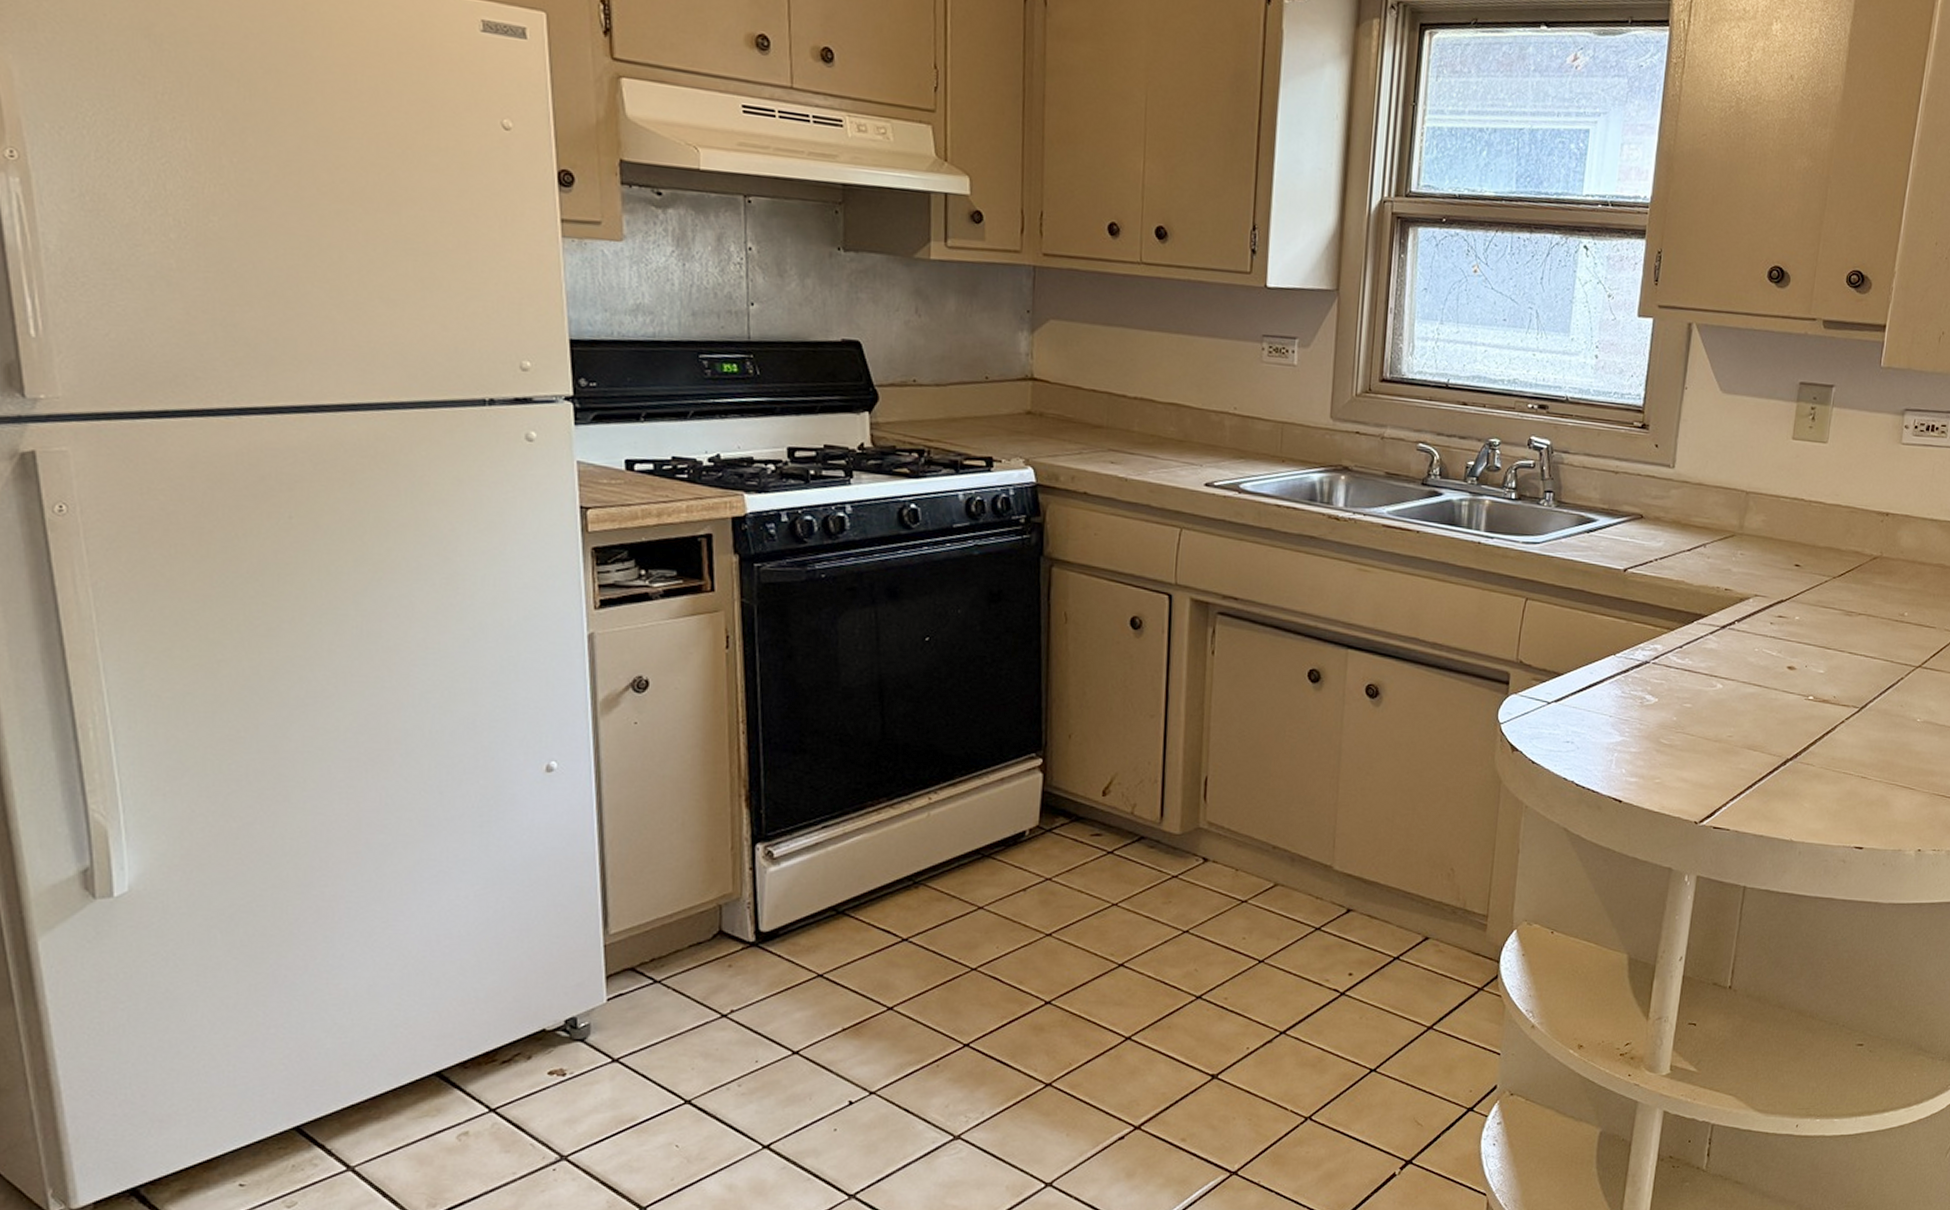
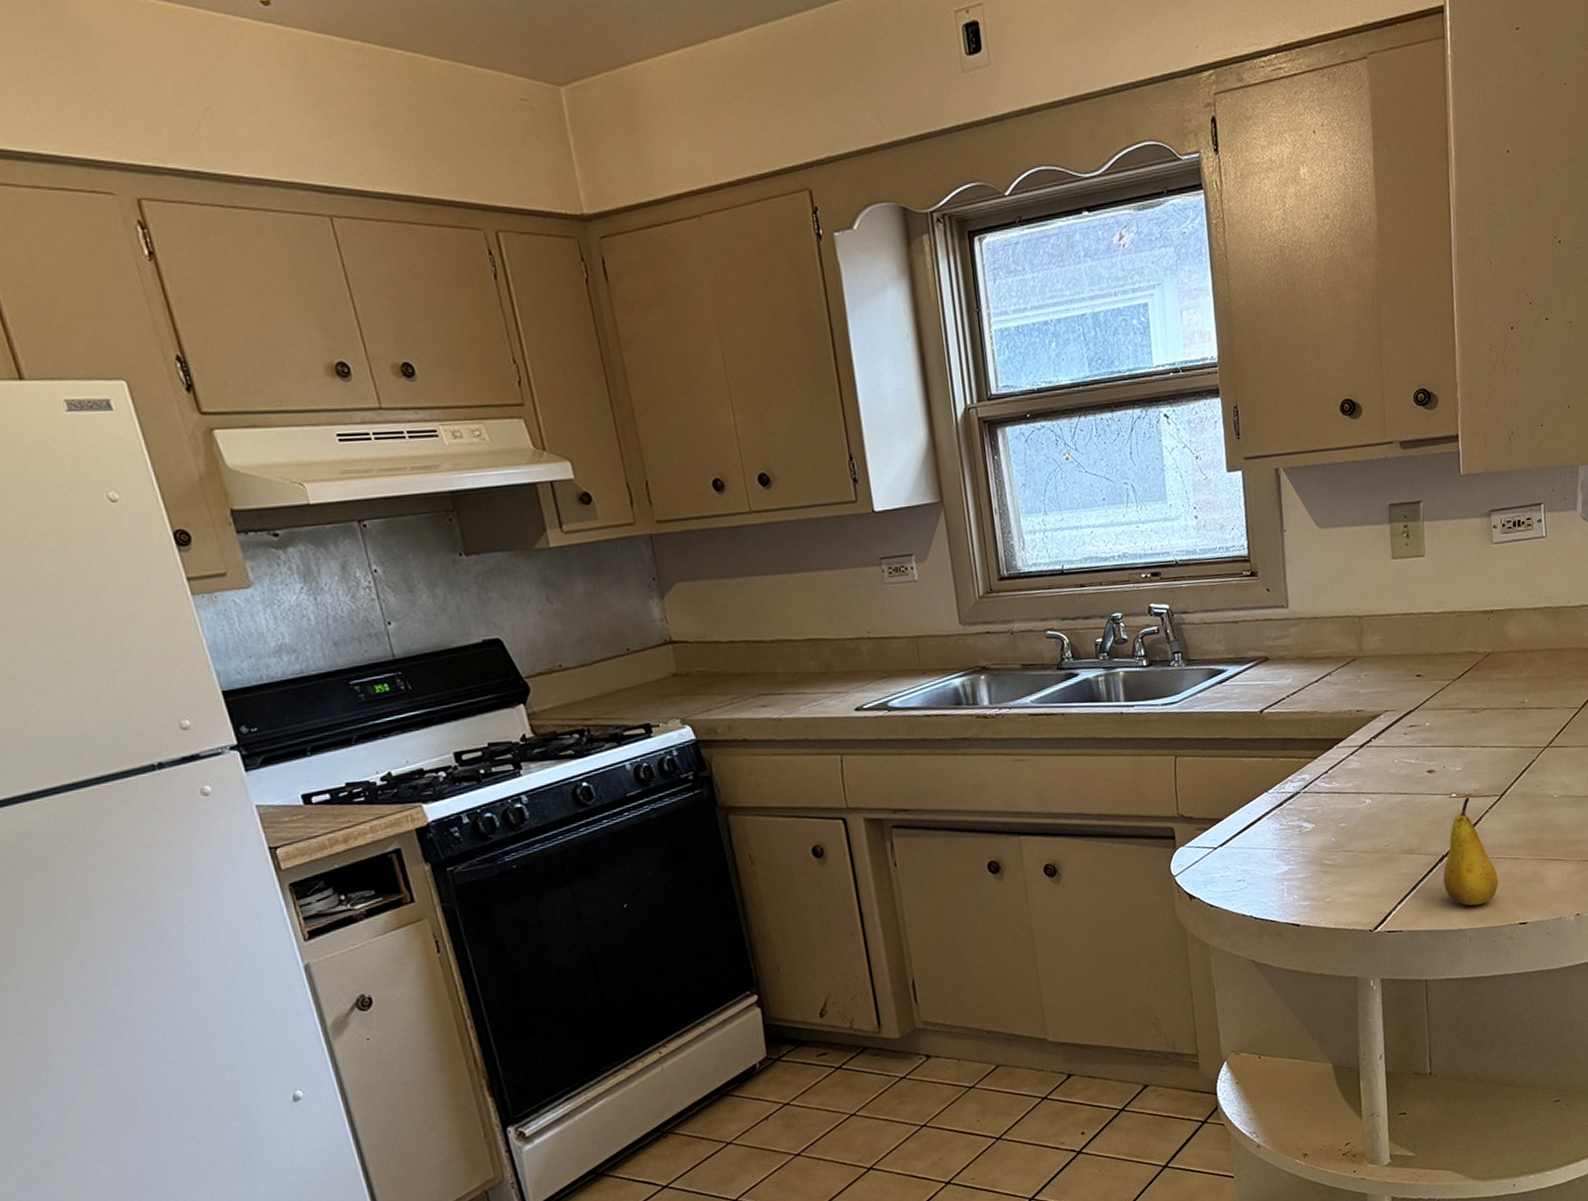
fruit: none [1782,702,1842,819] -> present [1443,797,1498,906]

